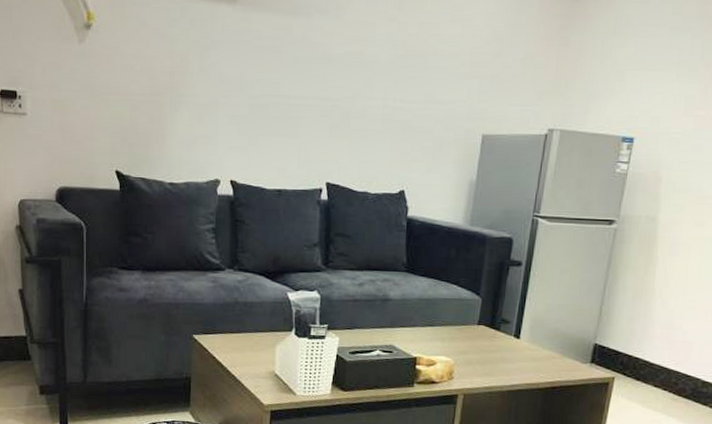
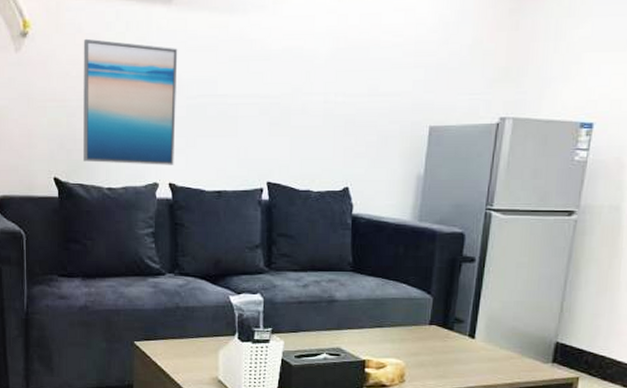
wall art: none [146,33,242,163] -> present [83,38,178,165]

